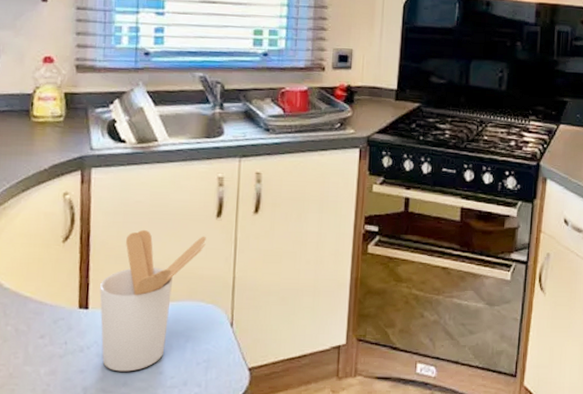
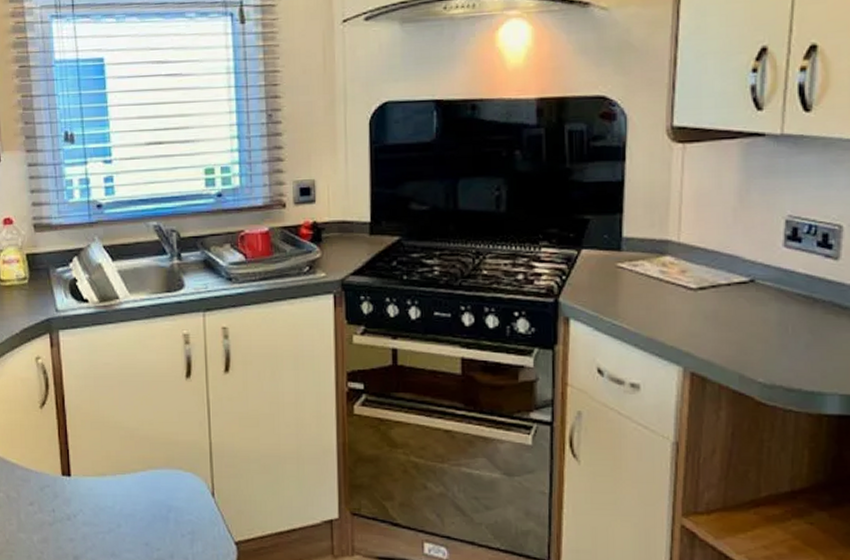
utensil holder: present [99,229,206,372] -> none [79,393,178,542]

